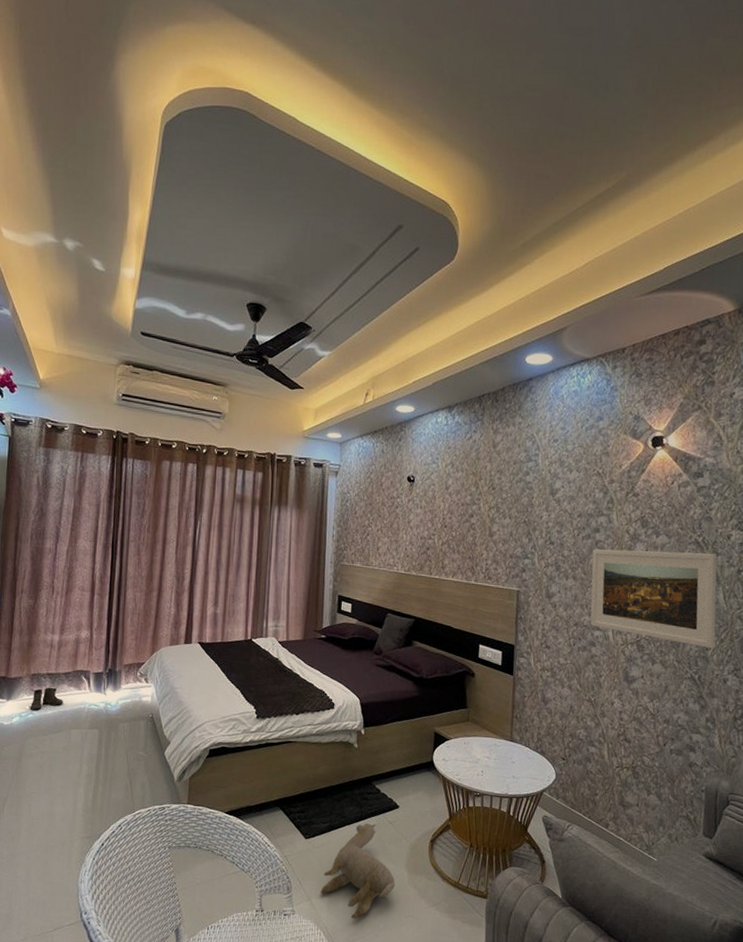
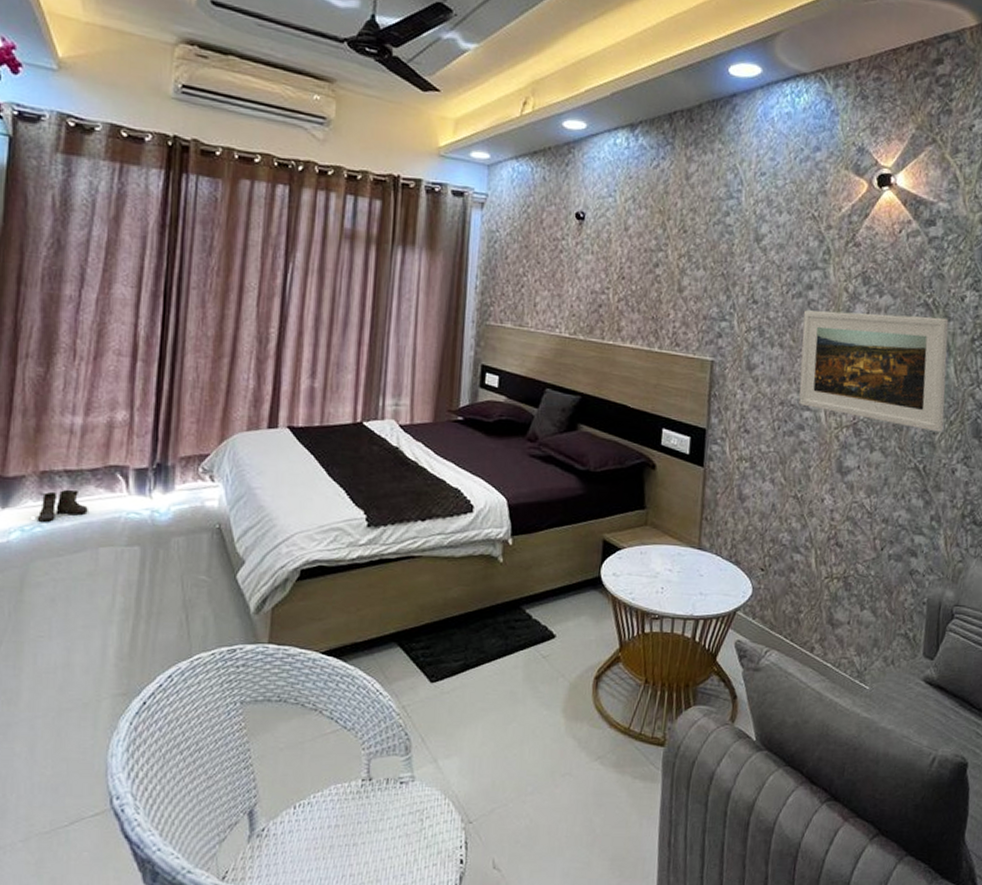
plush toy: present [320,823,396,919] -> none [450,659,549,783]

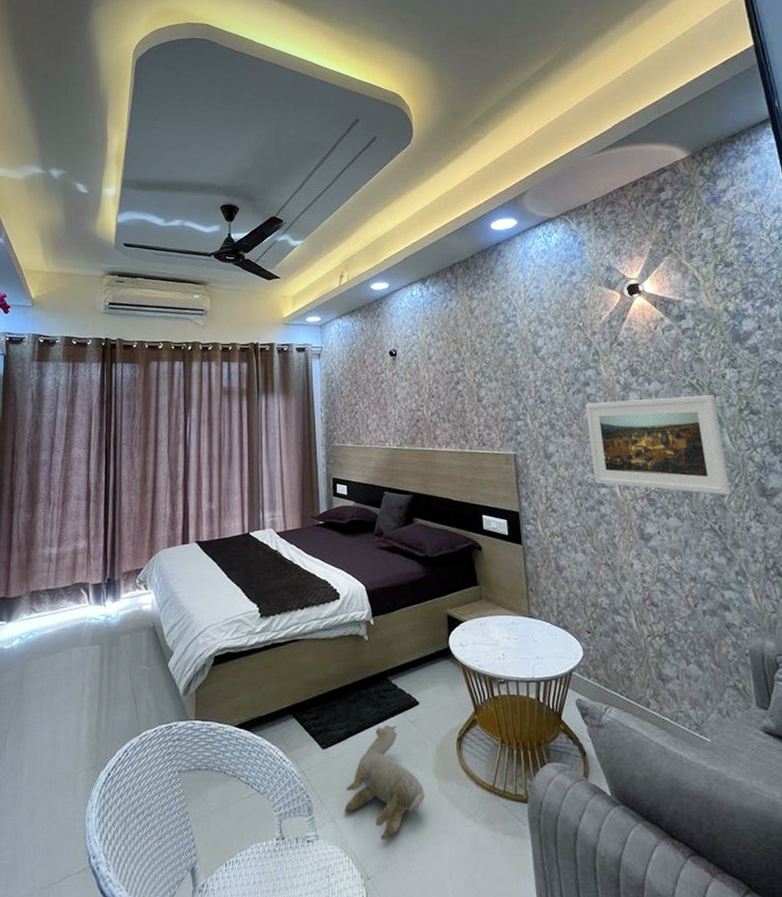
boots: present [37,489,88,522] -> none [30,604,63,630]
plush toy: none [450,659,549,783] -> present [344,725,425,841]

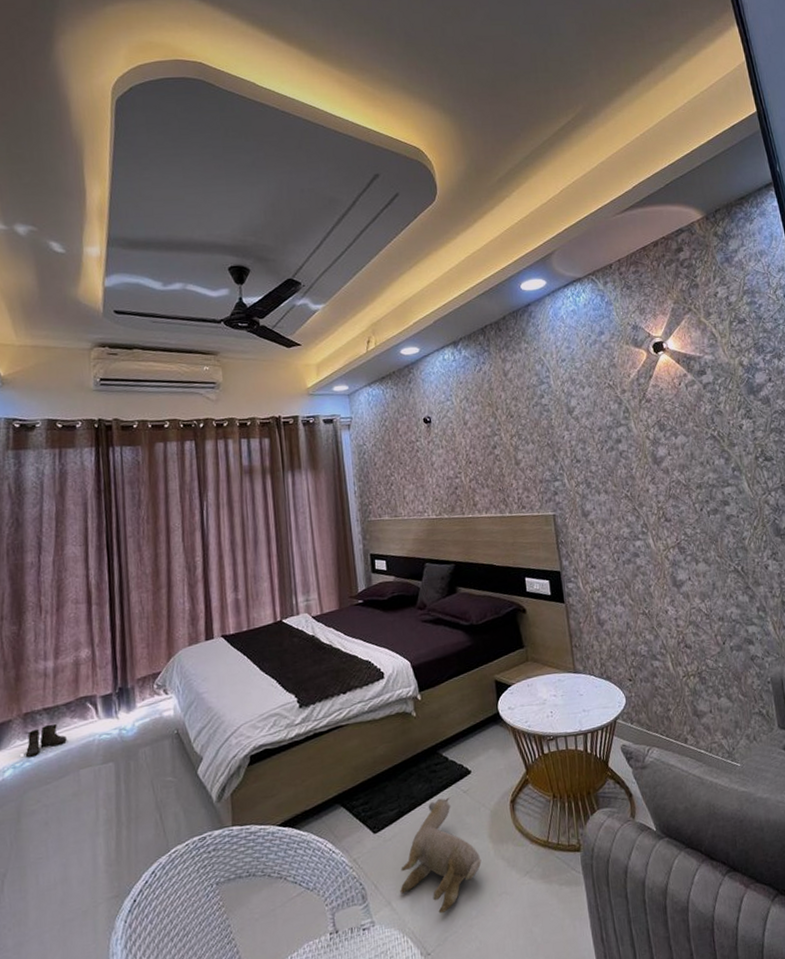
boots: none [30,604,63,630] -> present [25,723,67,757]
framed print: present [586,394,731,495] -> none [619,444,751,538]

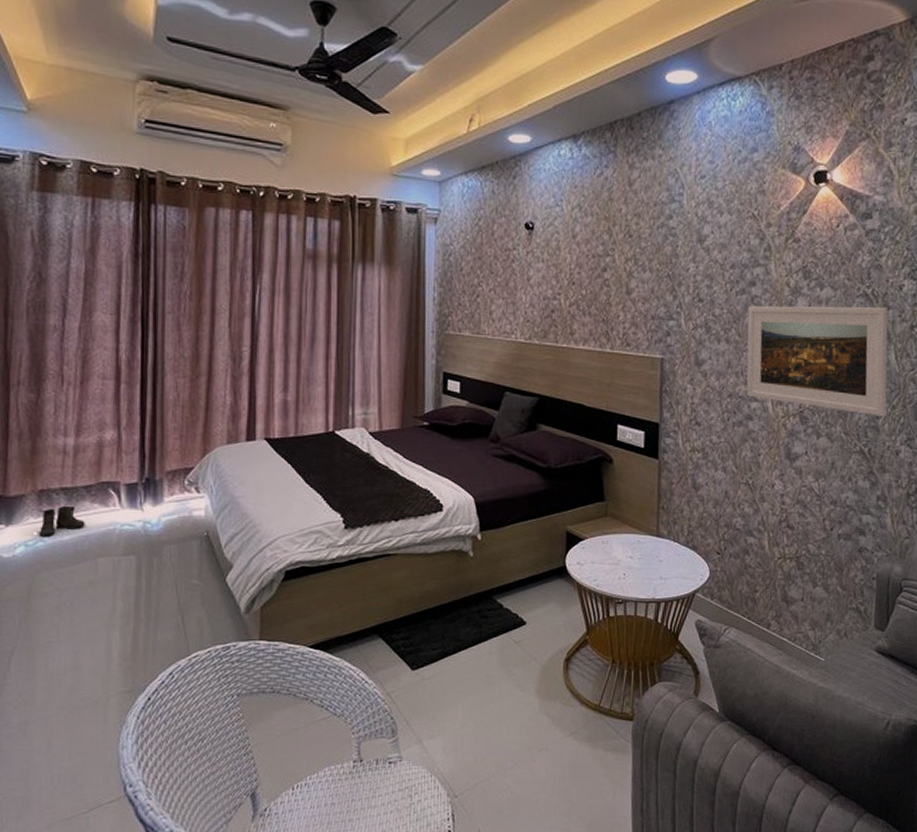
plush toy: present [400,797,482,914] -> none [433,645,525,760]
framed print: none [619,444,751,538] -> present [746,305,888,417]

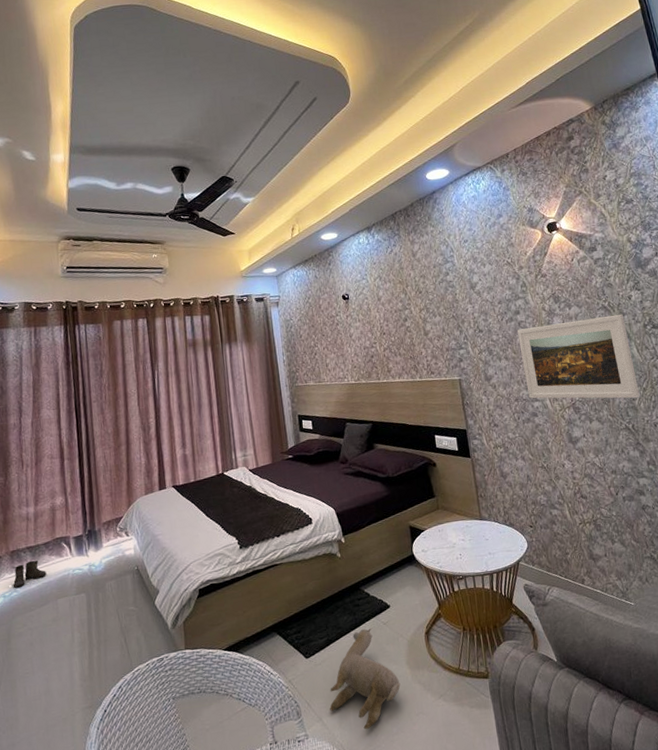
plush toy: none [433,645,525,760] -> present [330,628,401,730]

